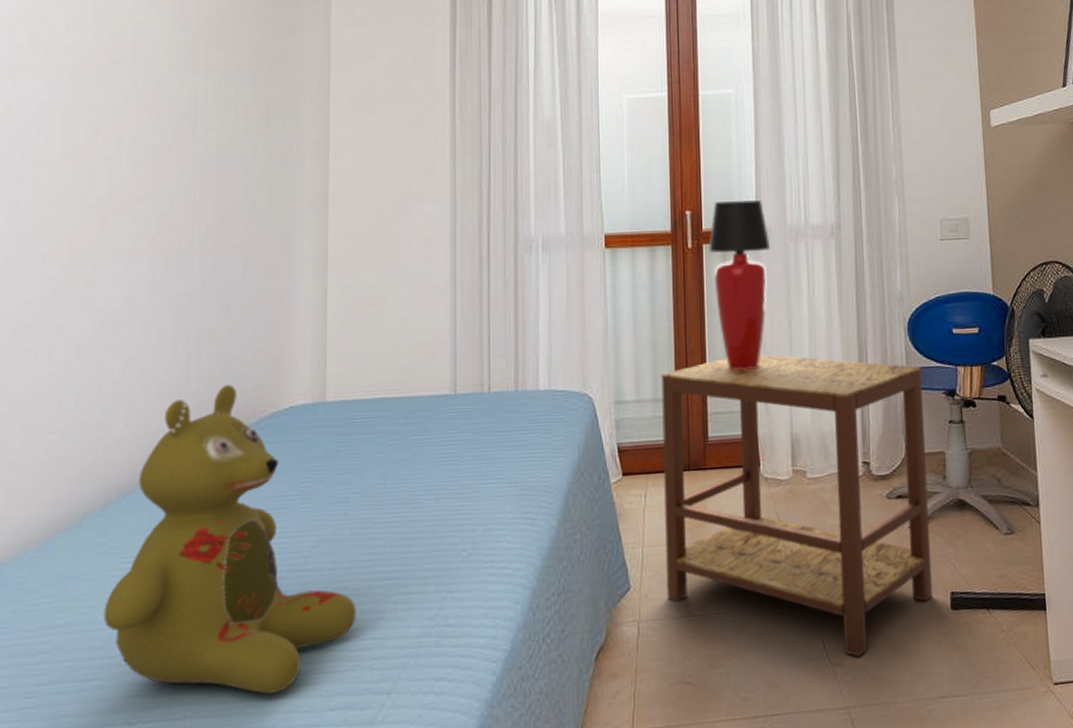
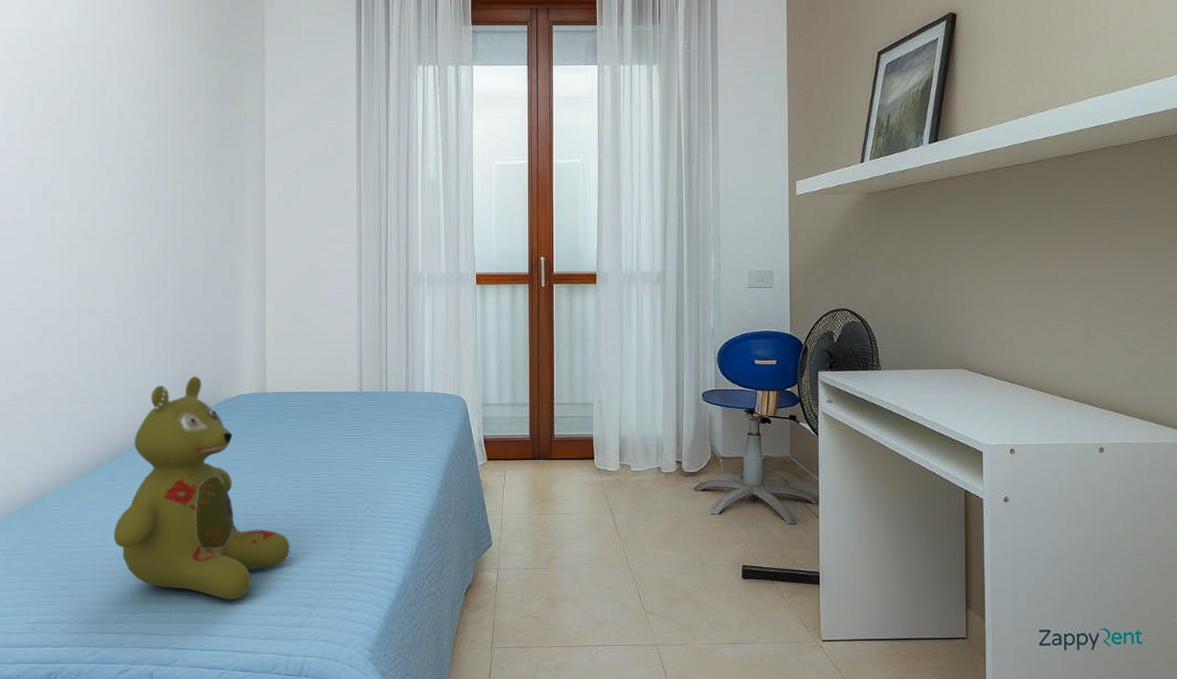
side table: present [661,353,932,657] -> none [518,372,728,608]
table lamp: present [708,200,771,371] -> none [558,250,608,385]

